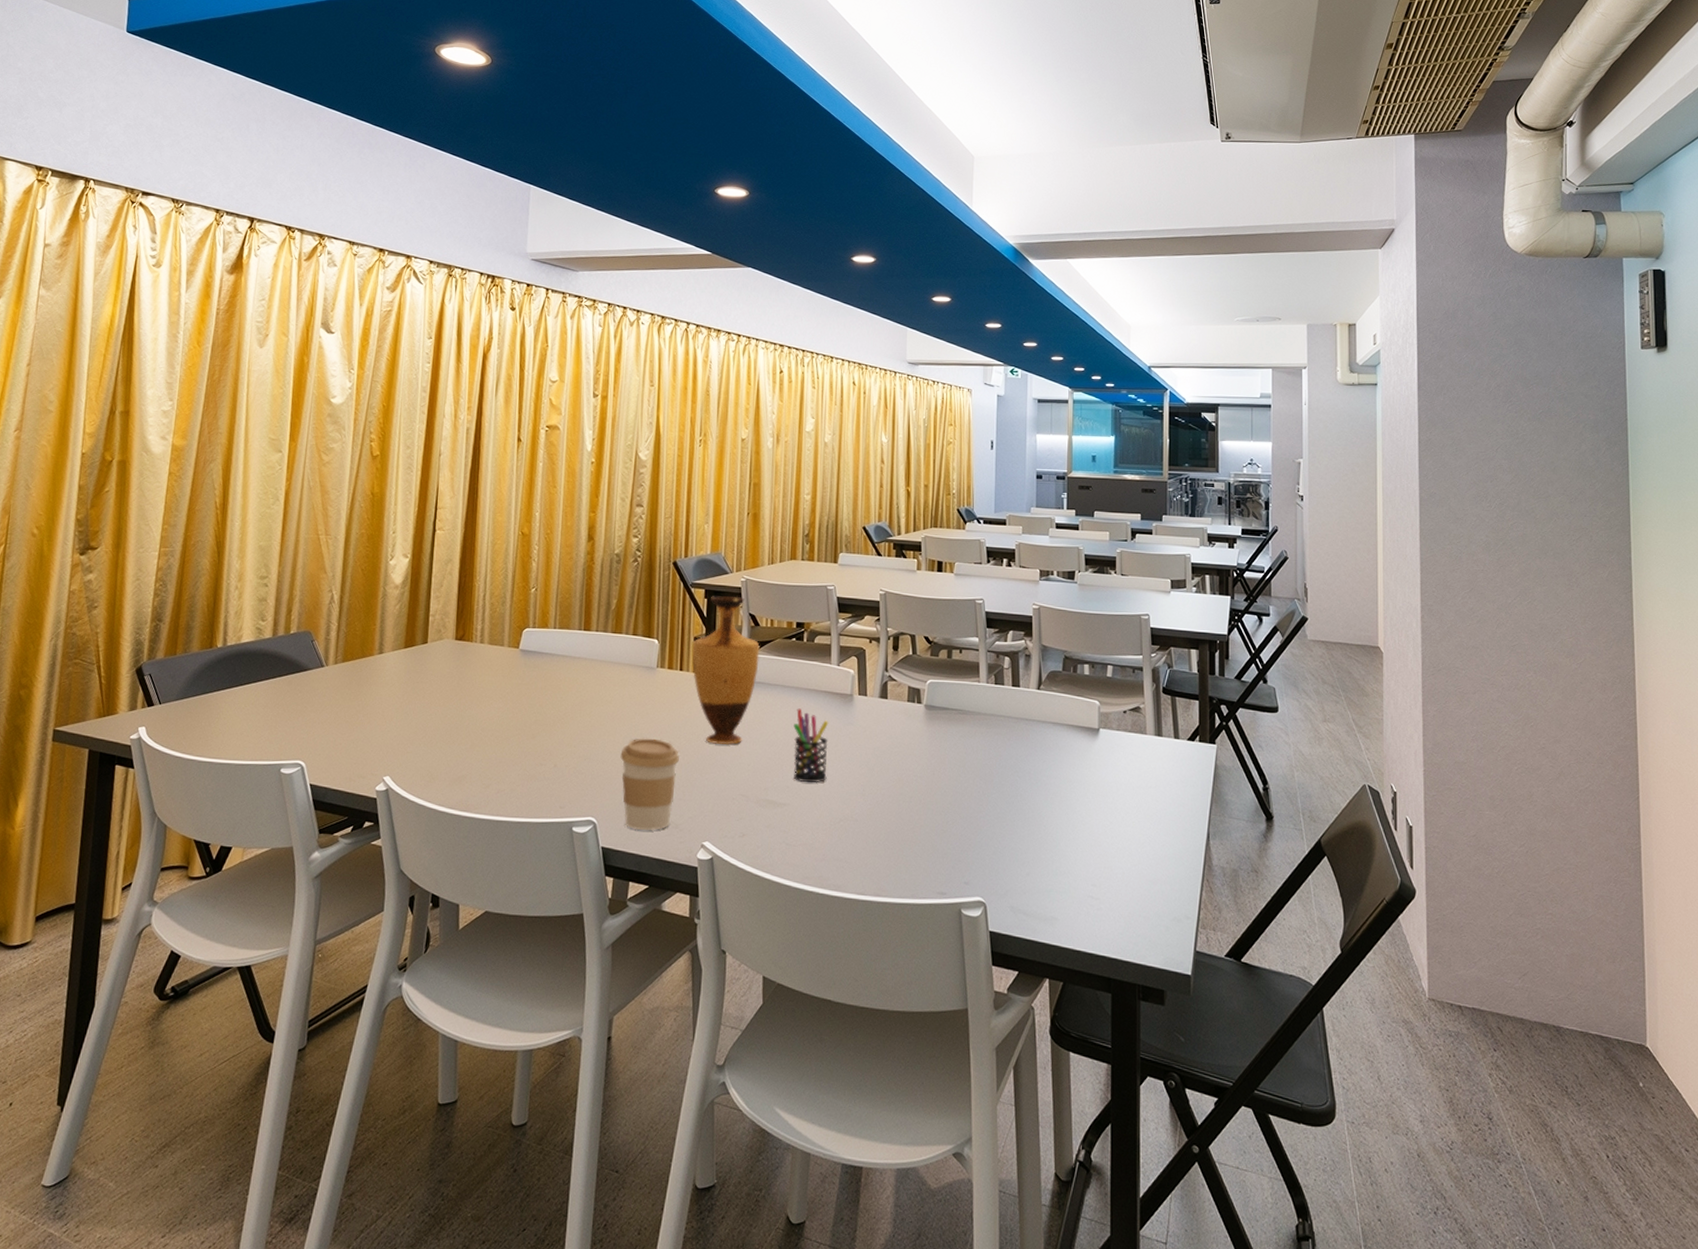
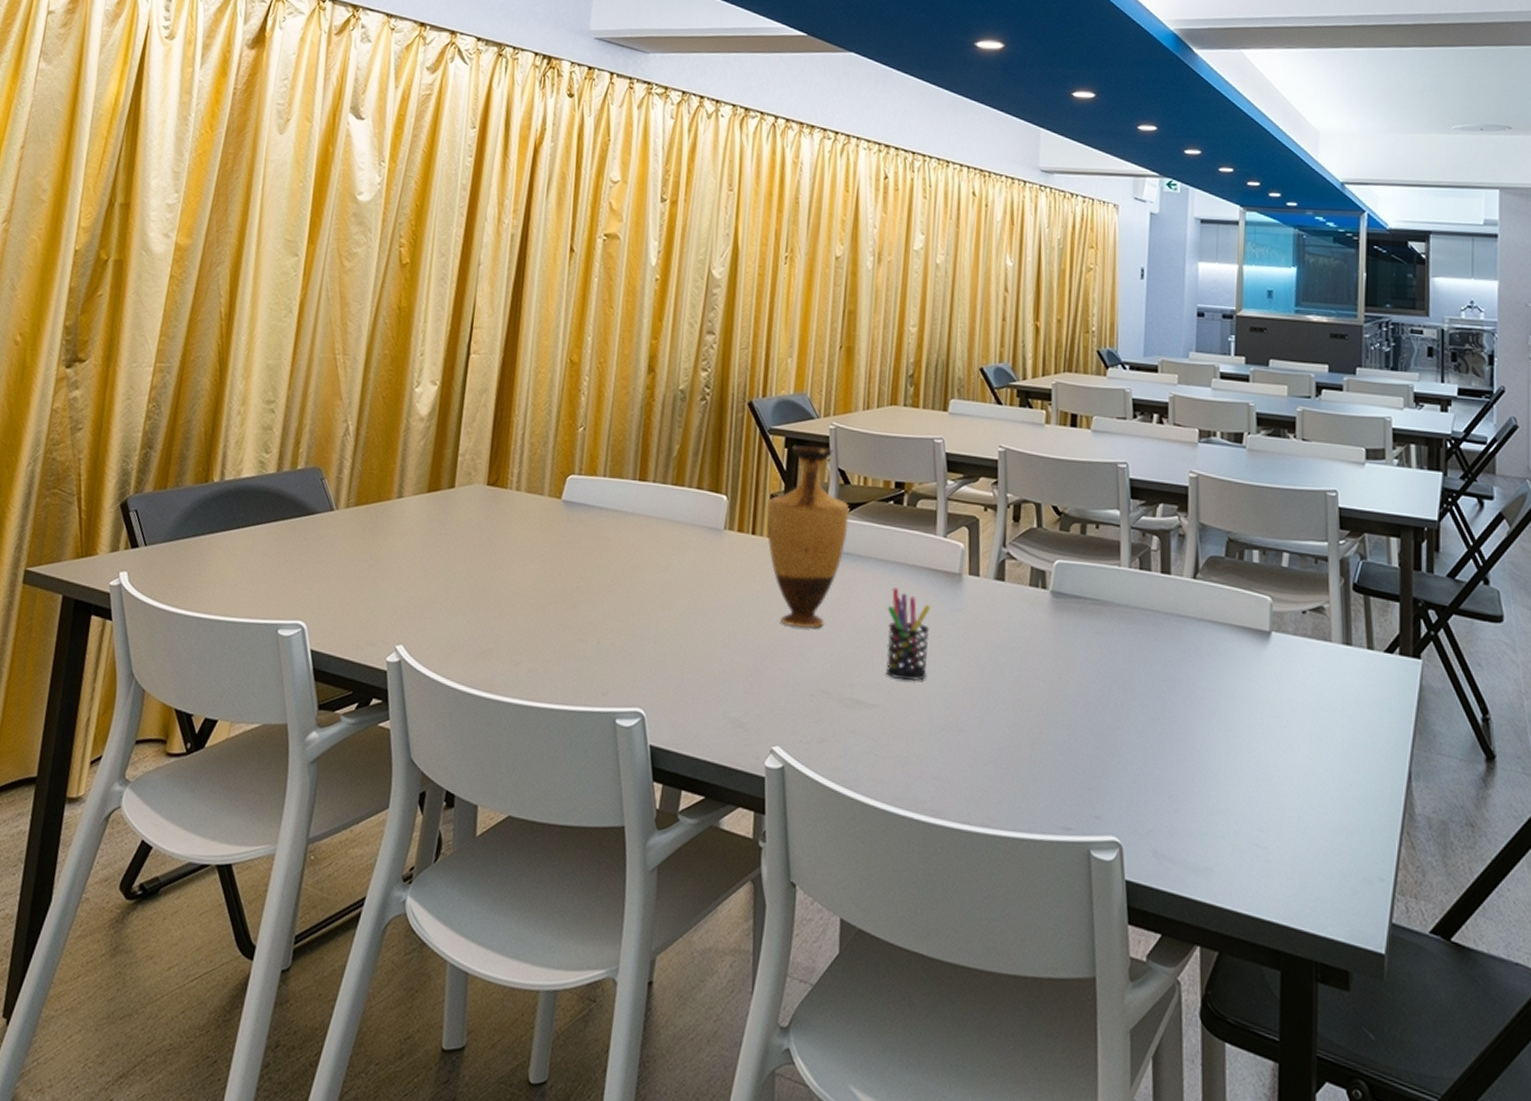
coffee cup: present [620,738,679,831] -> none [676,614,748,730]

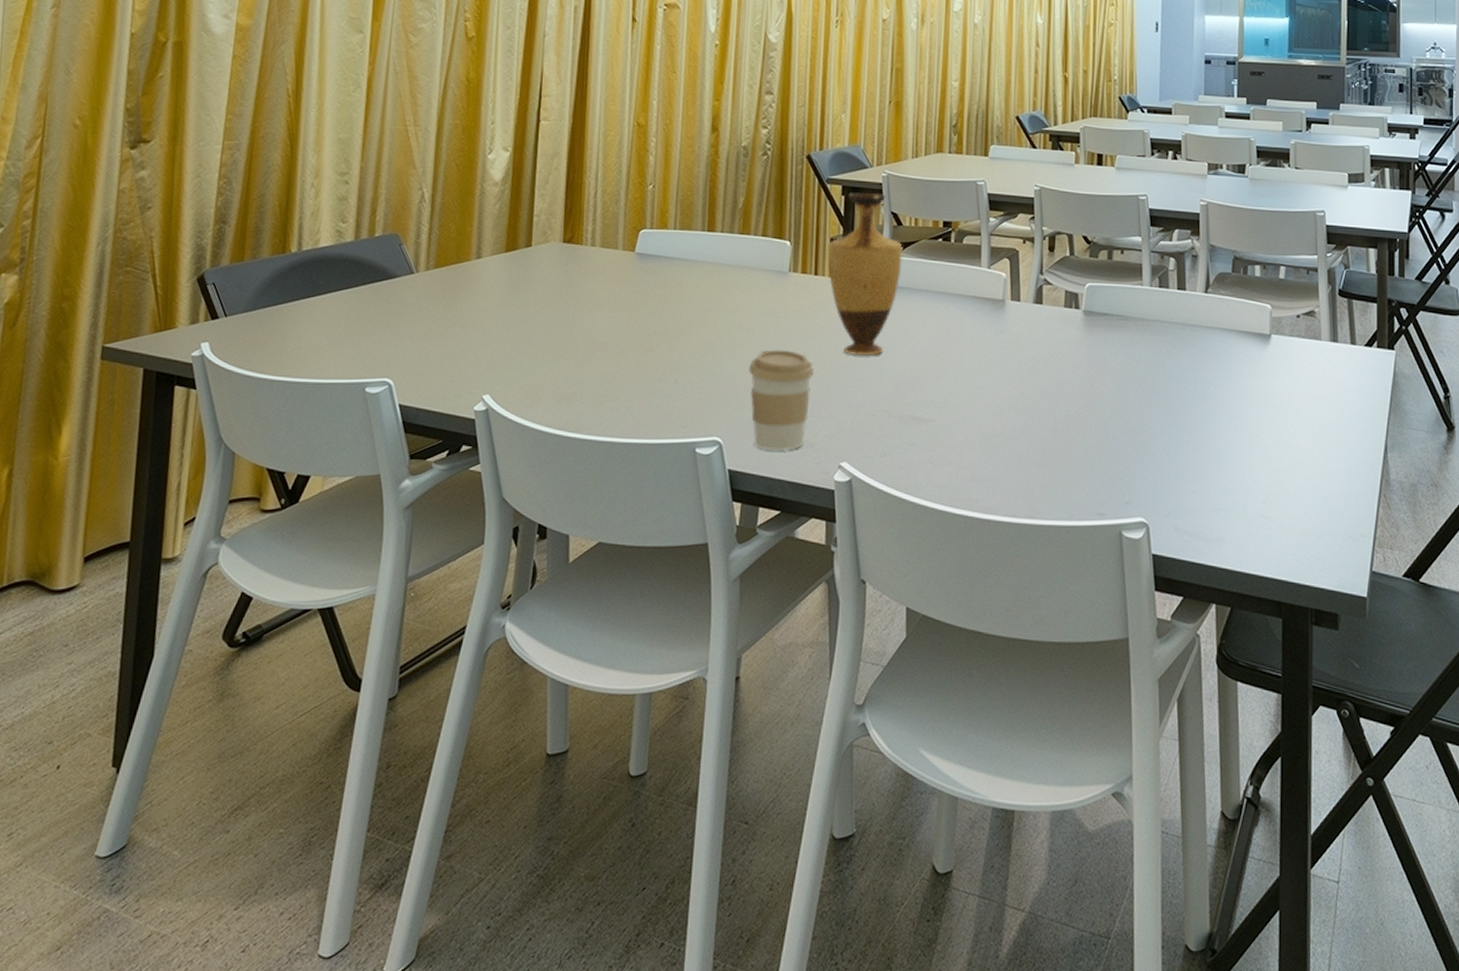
coffee cup: none [676,614,748,730] -> present [748,349,814,452]
pen holder: present [886,587,932,682] -> none [940,315,979,397]

